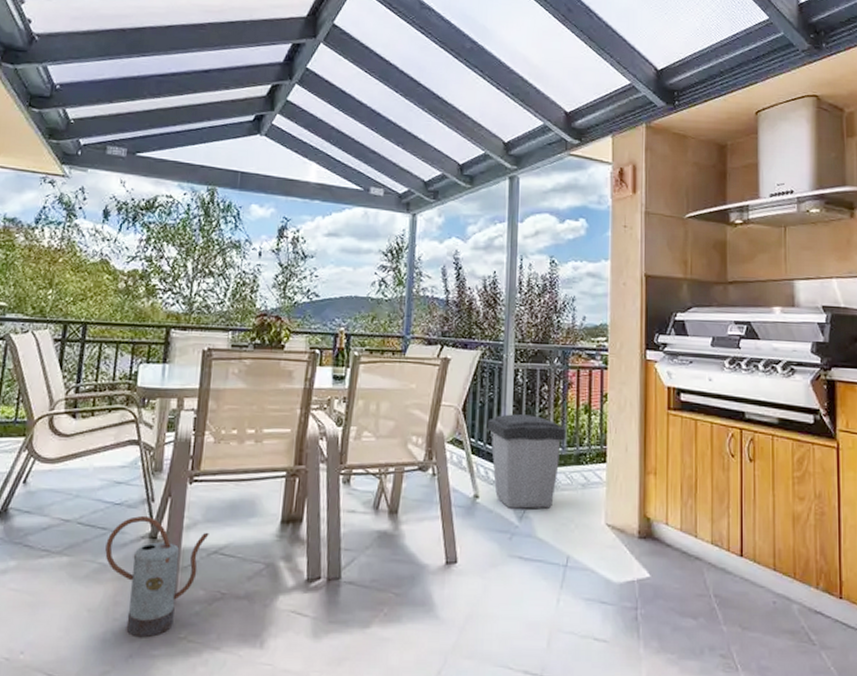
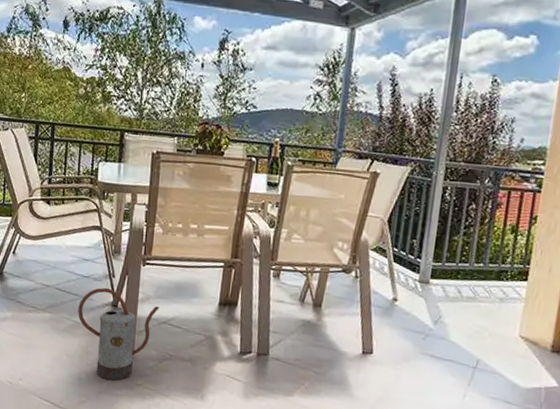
trash can: present [488,414,566,509] -> none [411,228,490,317]

